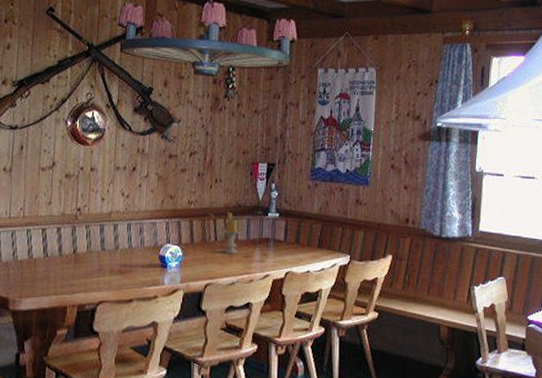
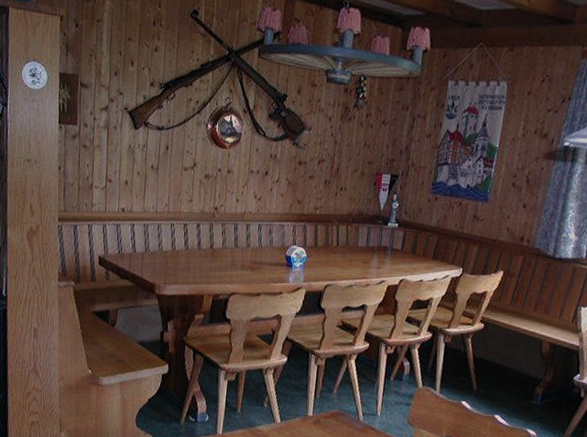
candle: present [221,212,242,254] -> none [343,220,362,259]

